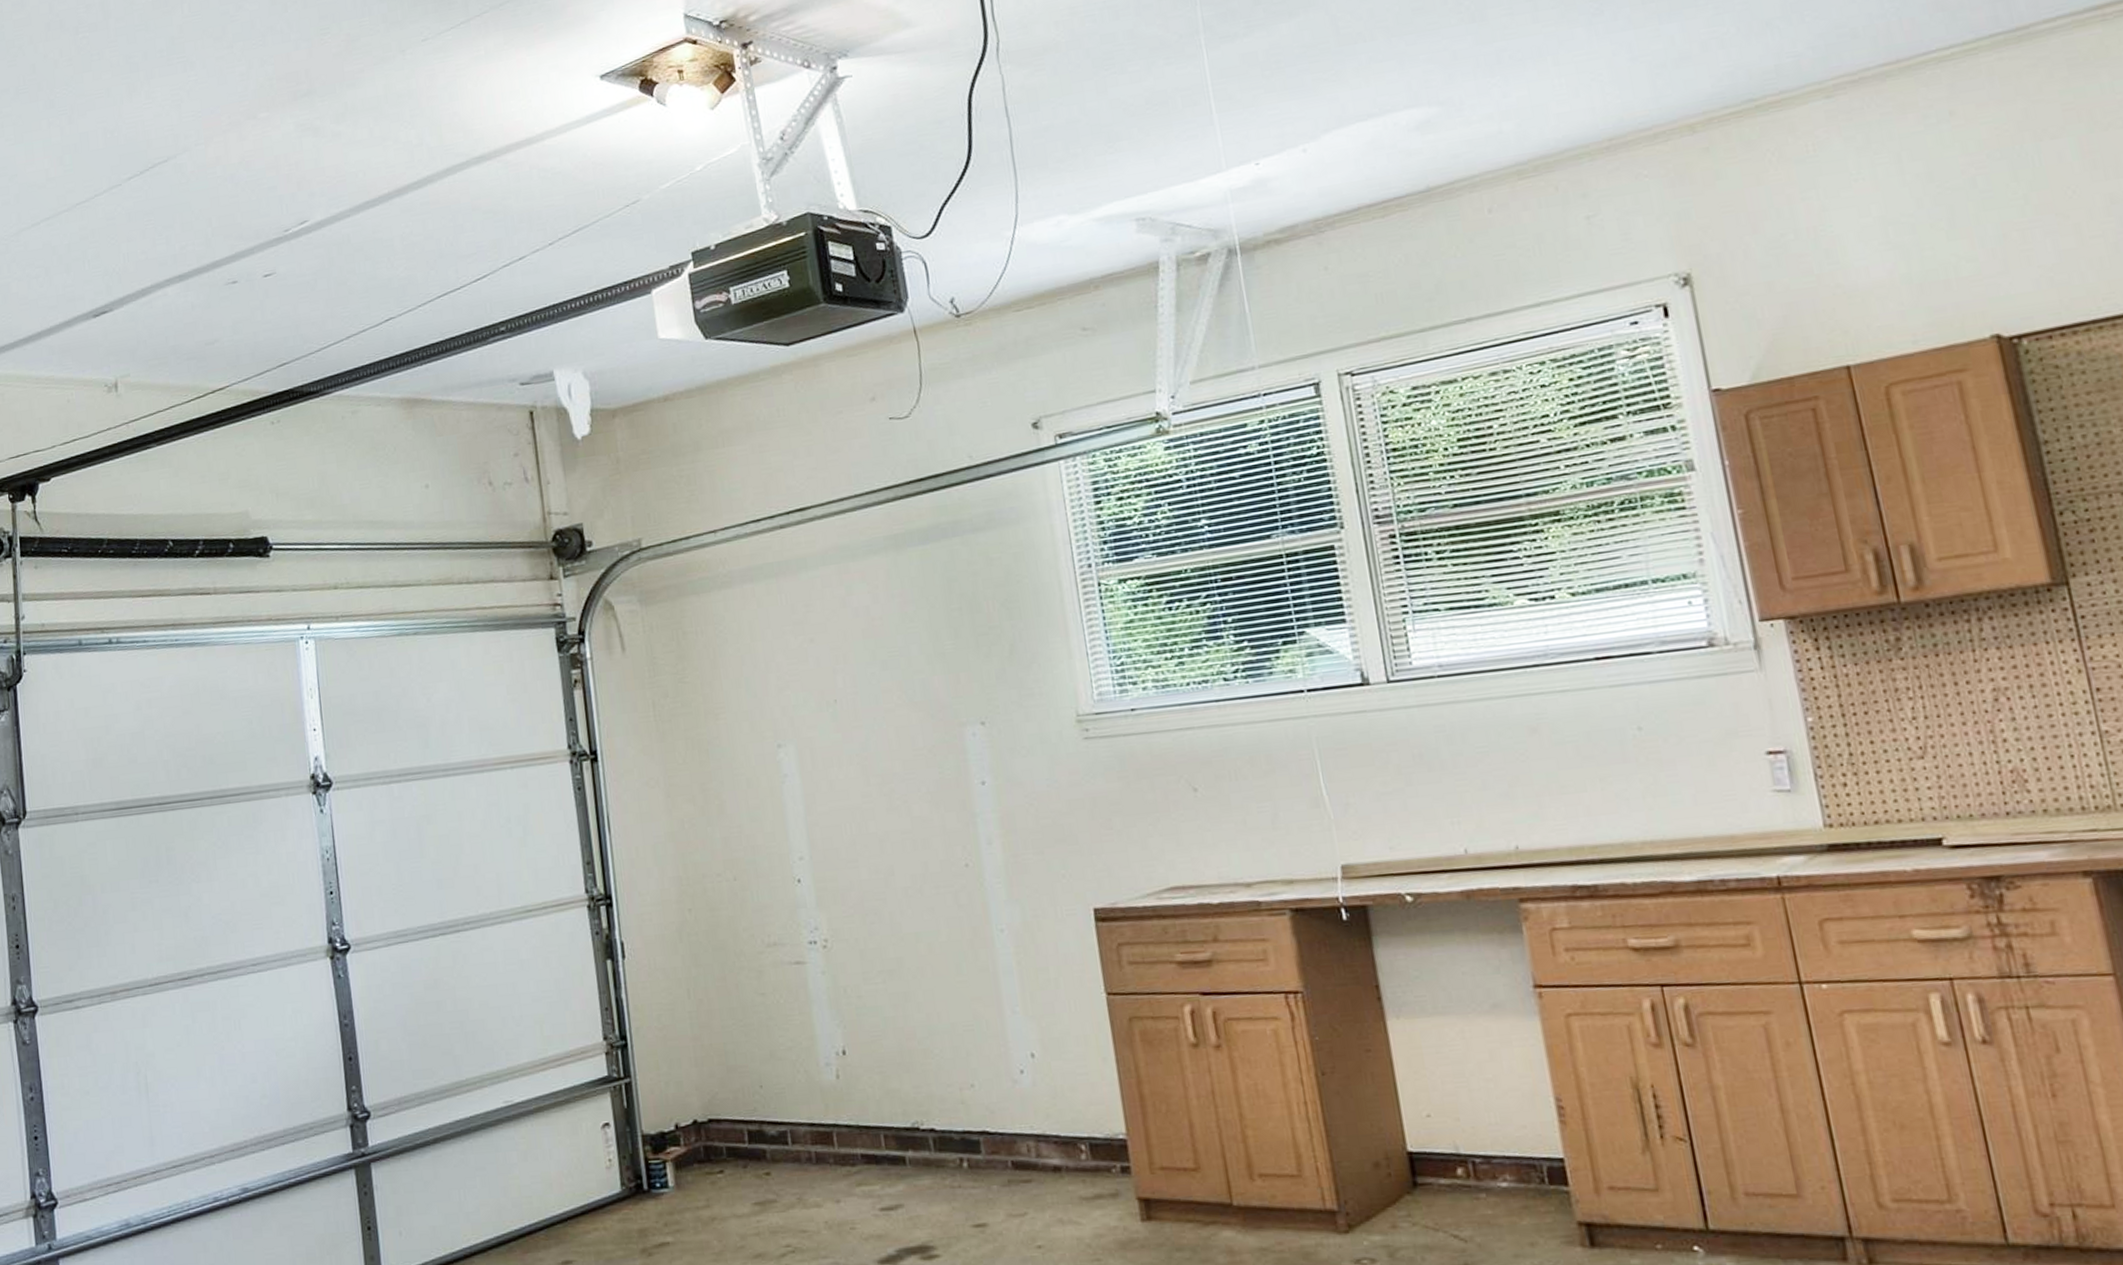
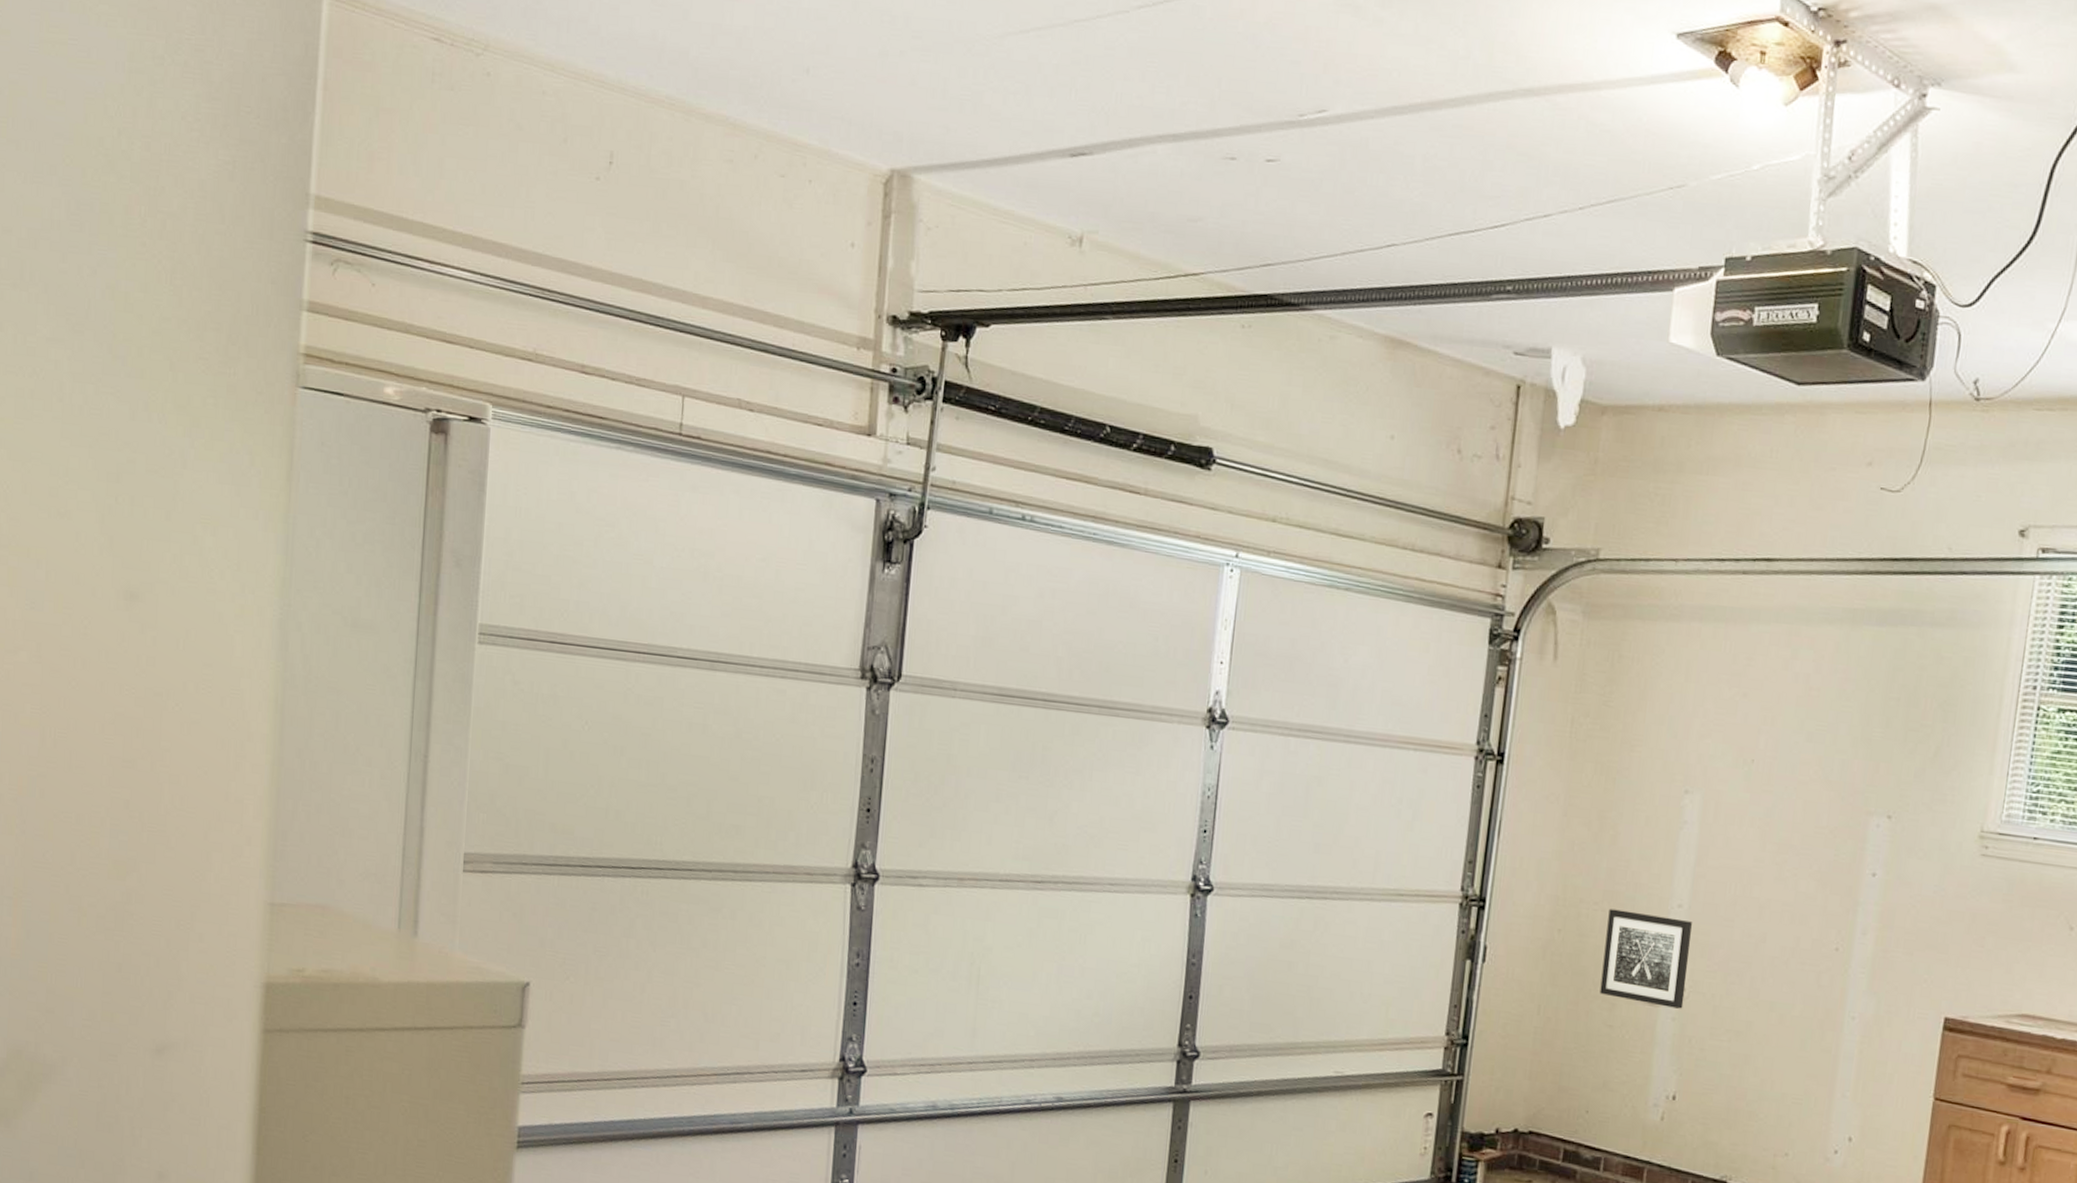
wall art: none [733,871,830,964] -> present [1599,908,1692,1009]

